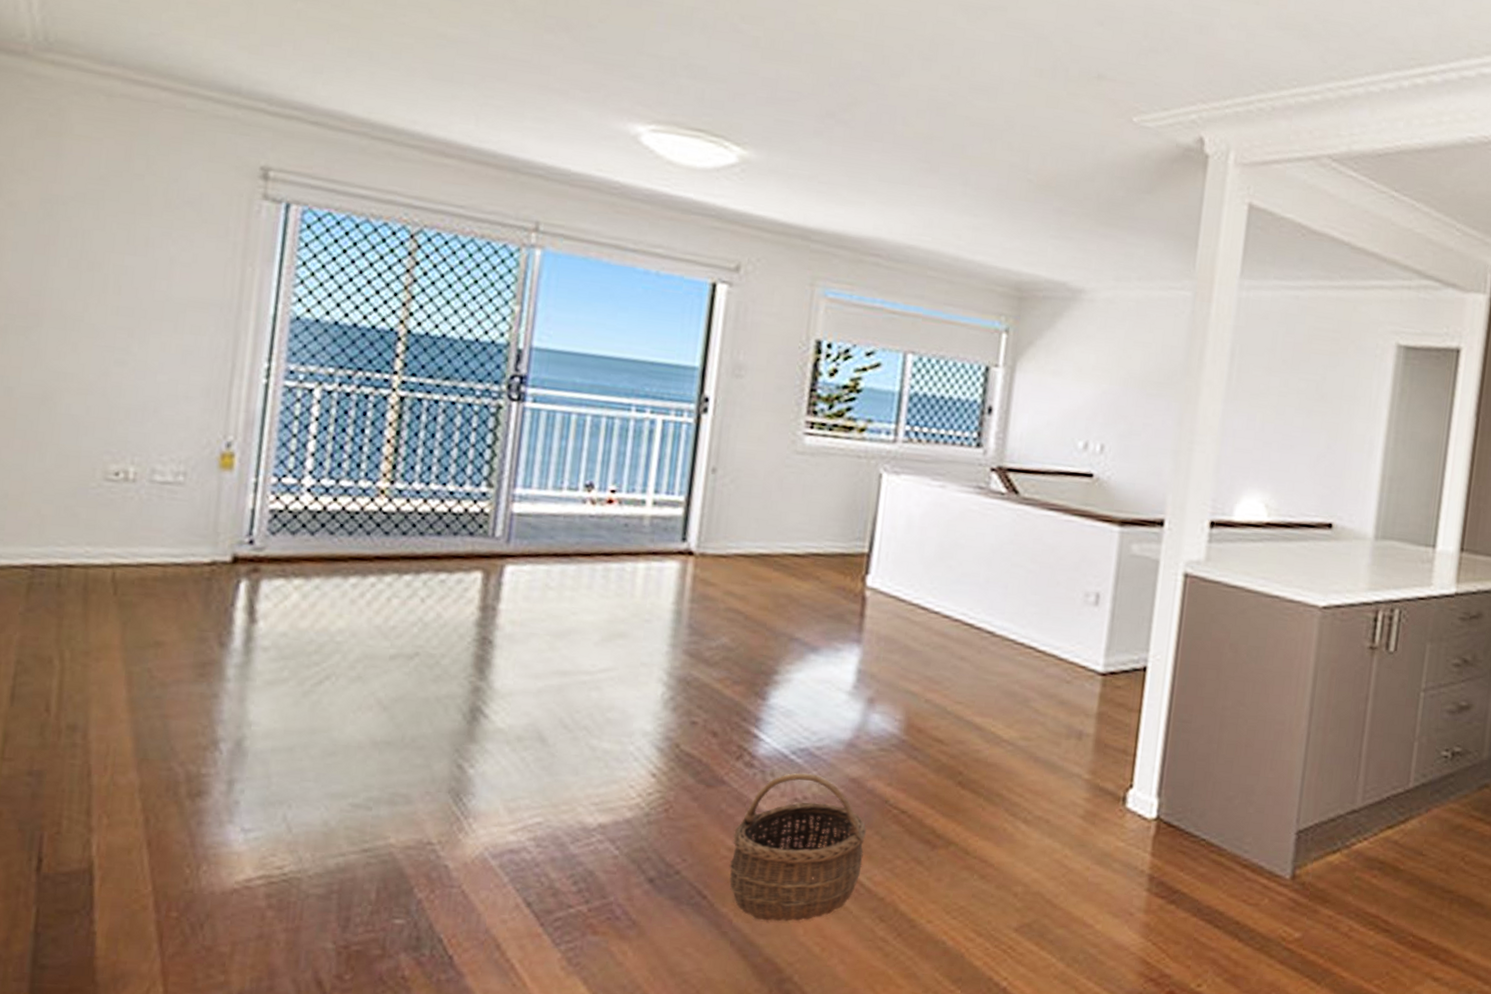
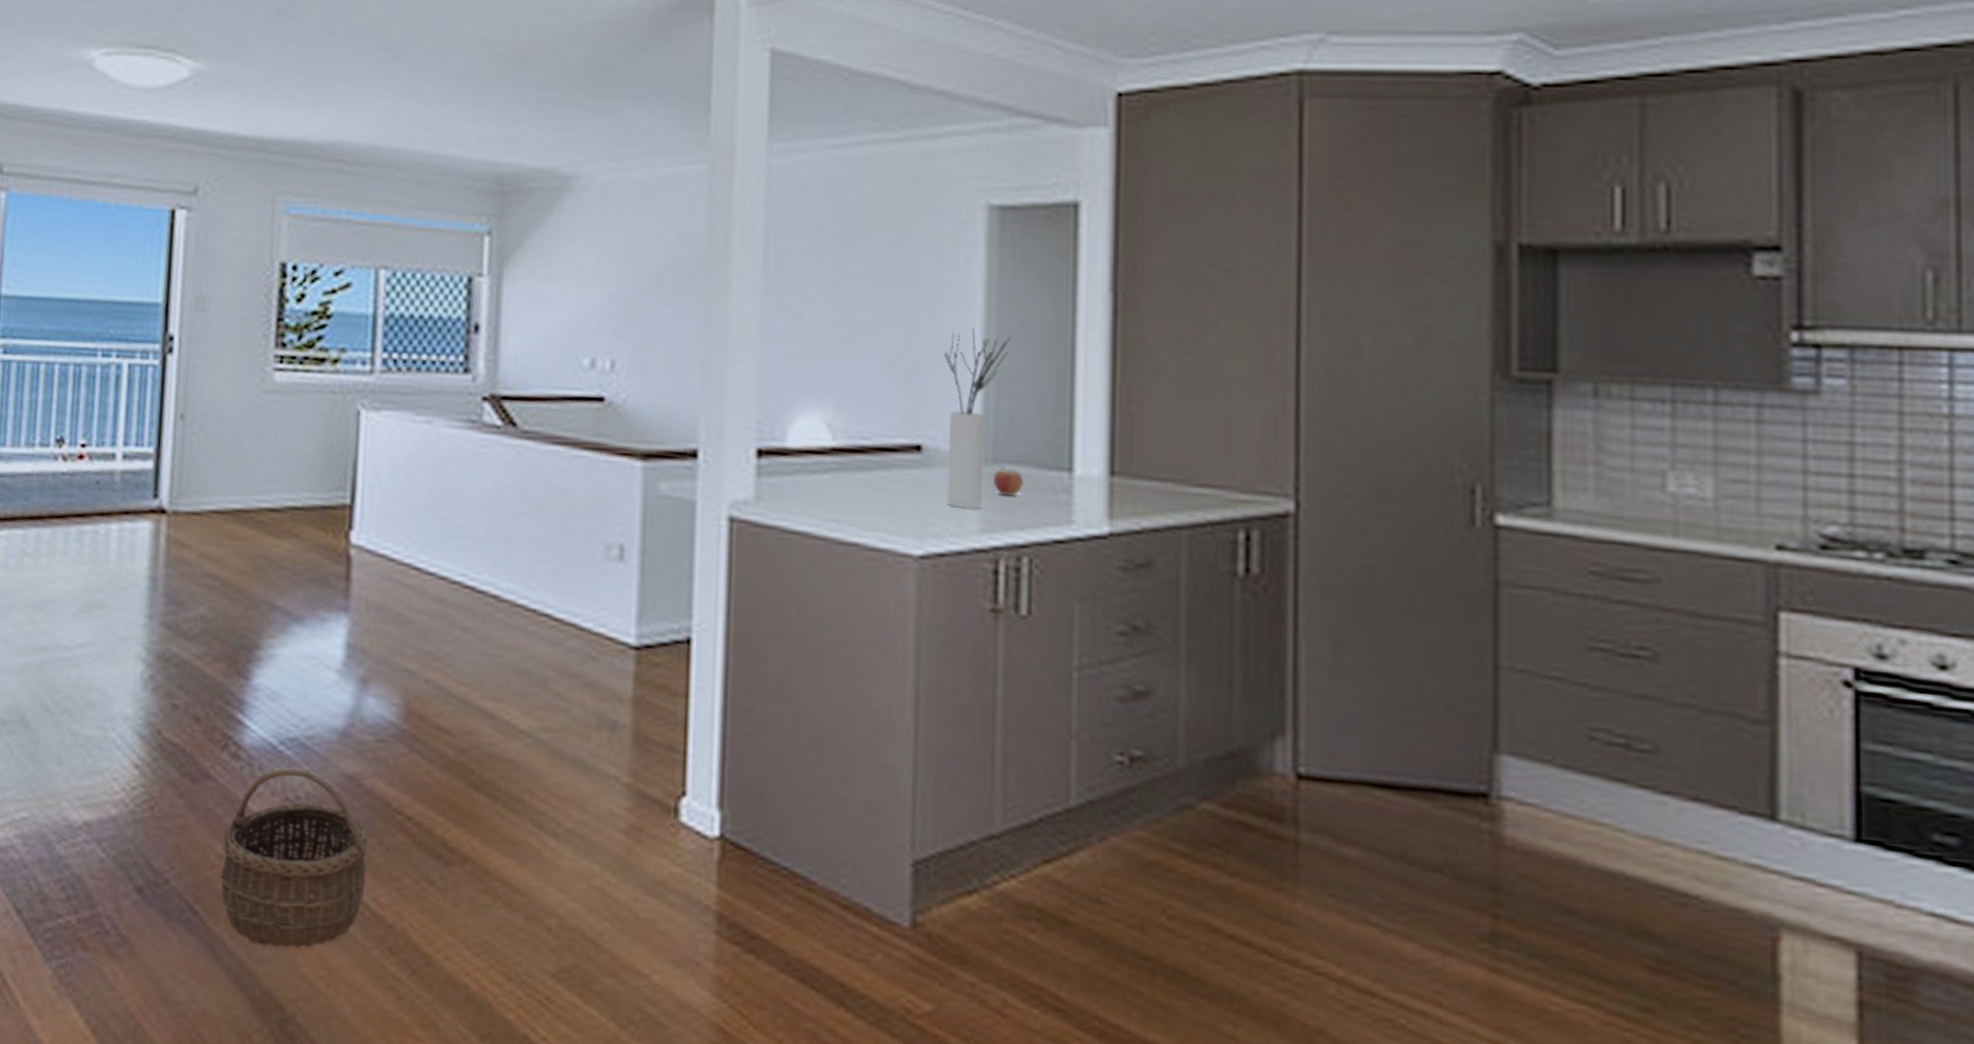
vase: none [1346,437,1404,574] -> present [944,328,1012,511]
fruit: none [1380,542,1401,563] -> present [992,466,1023,495]

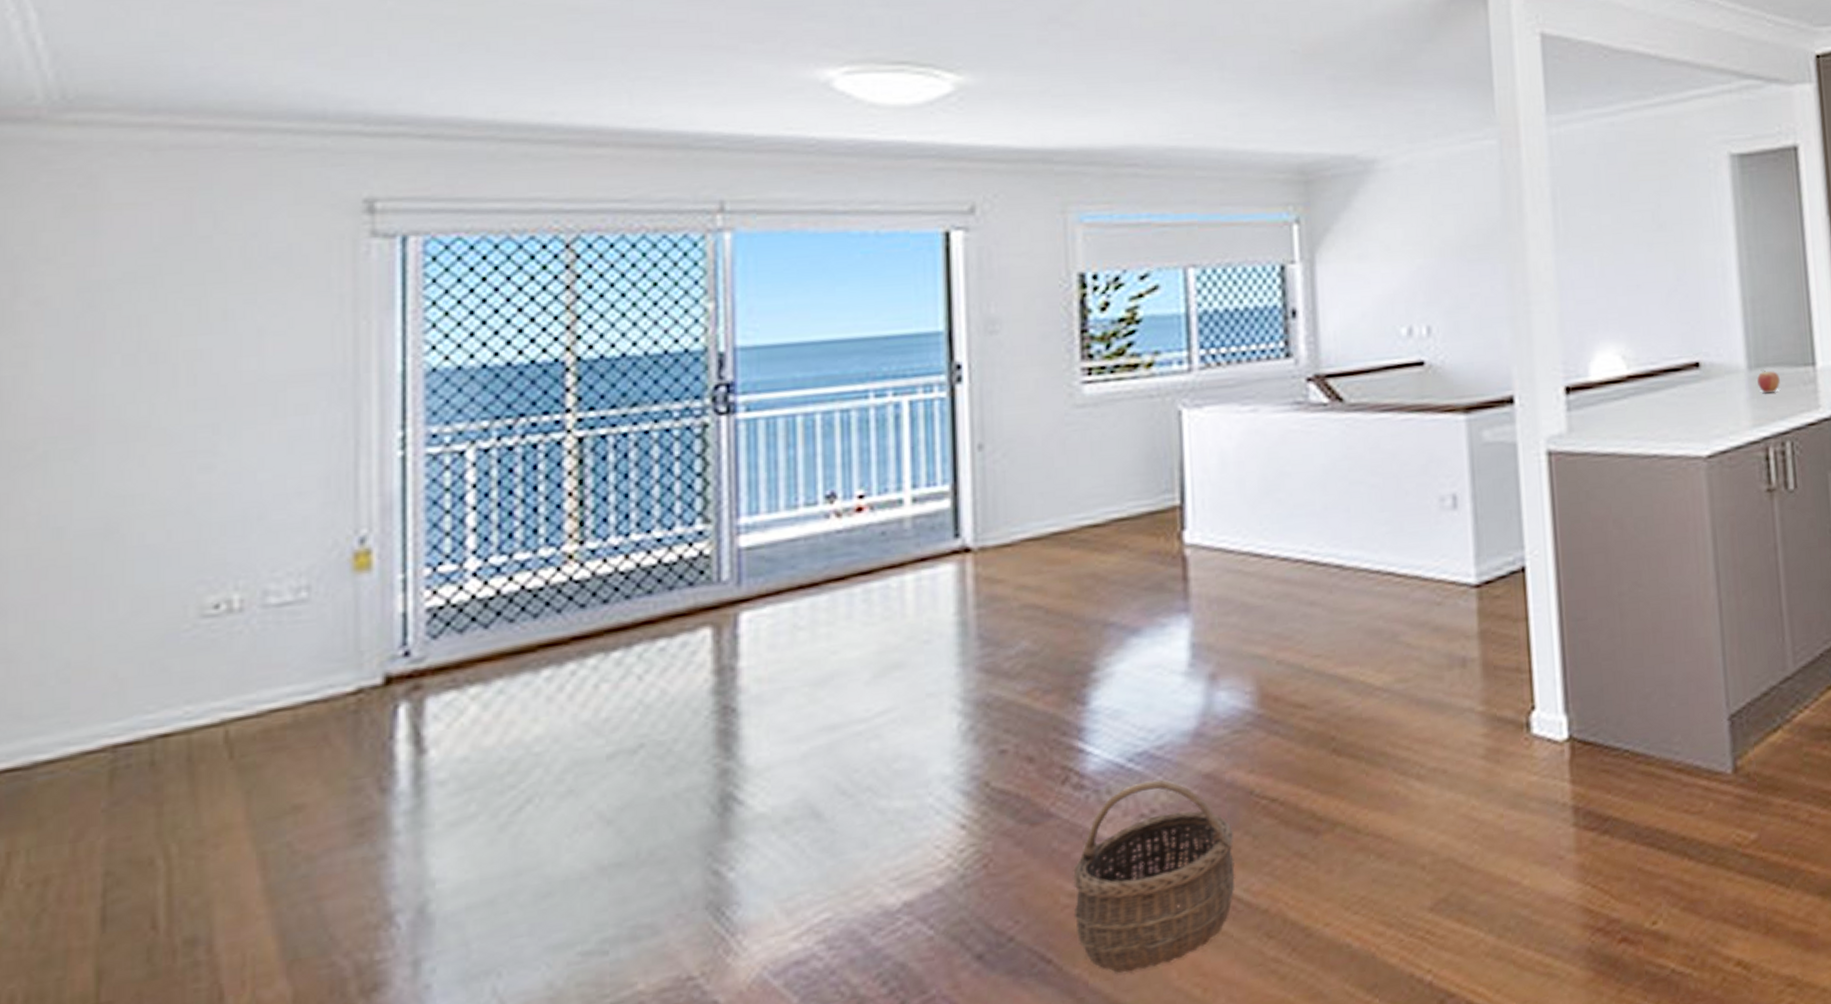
vase: present [944,328,1012,511] -> none [1709,258,1759,411]

